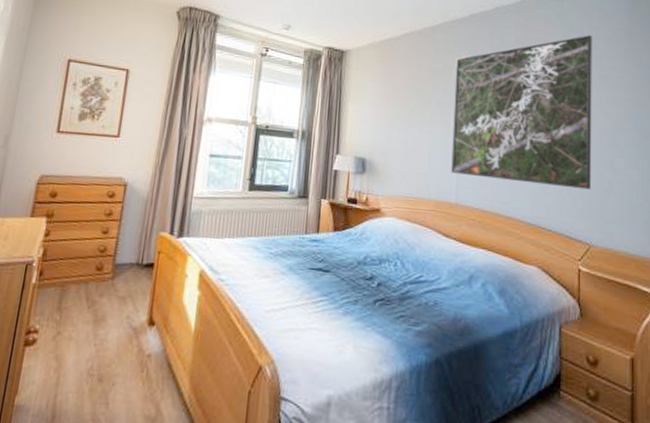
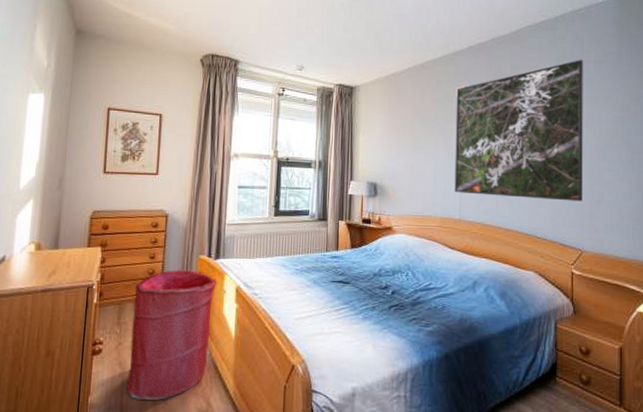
laundry hamper: none [61,247,178,404] -> present [126,270,216,401]

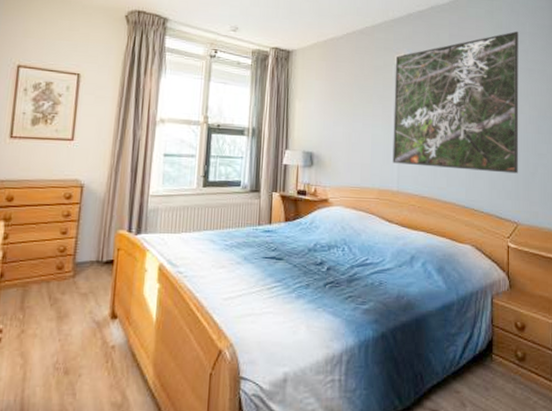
laundry hamper: present [126,270,216,401] -> none [28,246,137,396]

